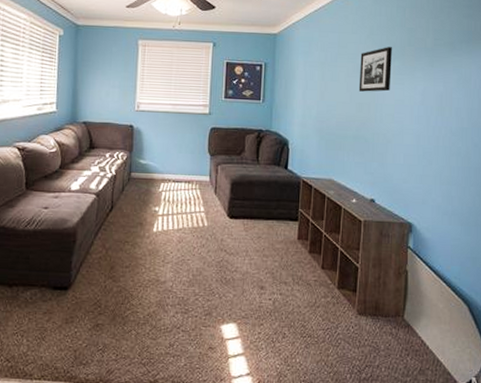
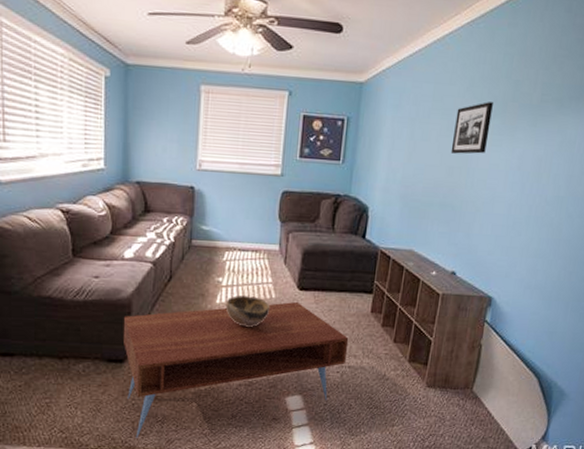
coffee table: none [68,229,279,369] -> present [123,301,349,439]
decorative bowl: none [162,223,203,254] -> present [225,295,270,327]

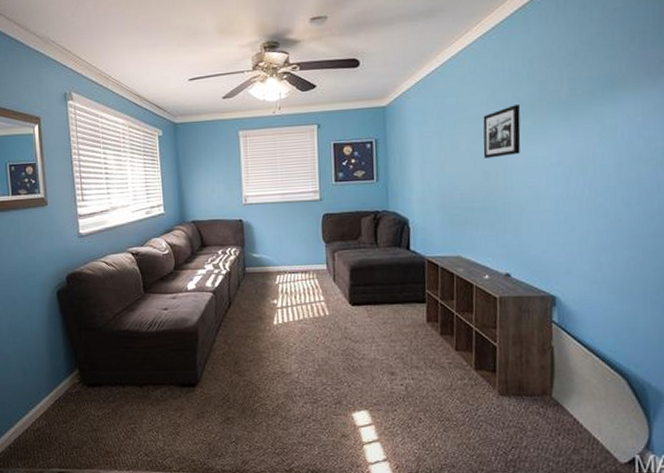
coffee table: present [123,301,349,439] -> none [192,316,409,461]
decorative bowl: present [225,295,270,327] -> none [283,314,326,345]

